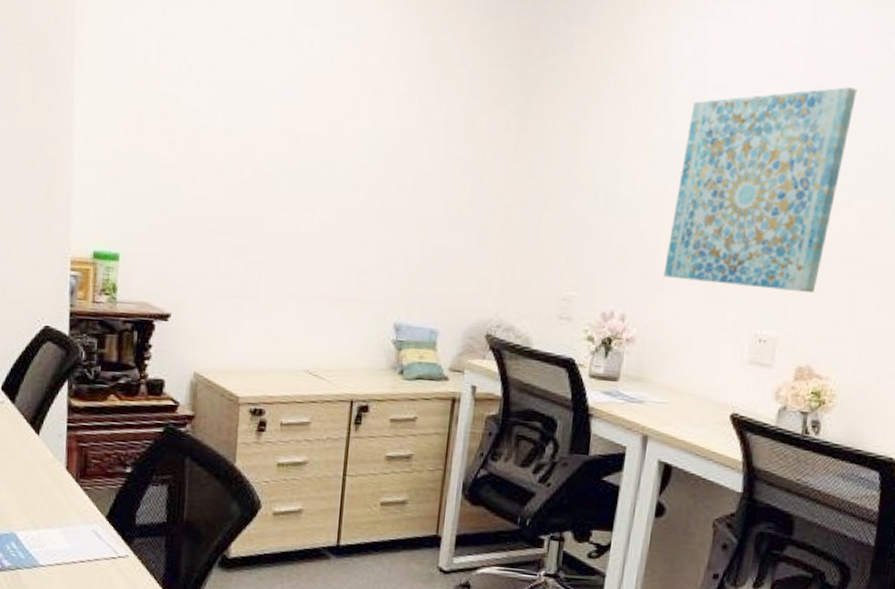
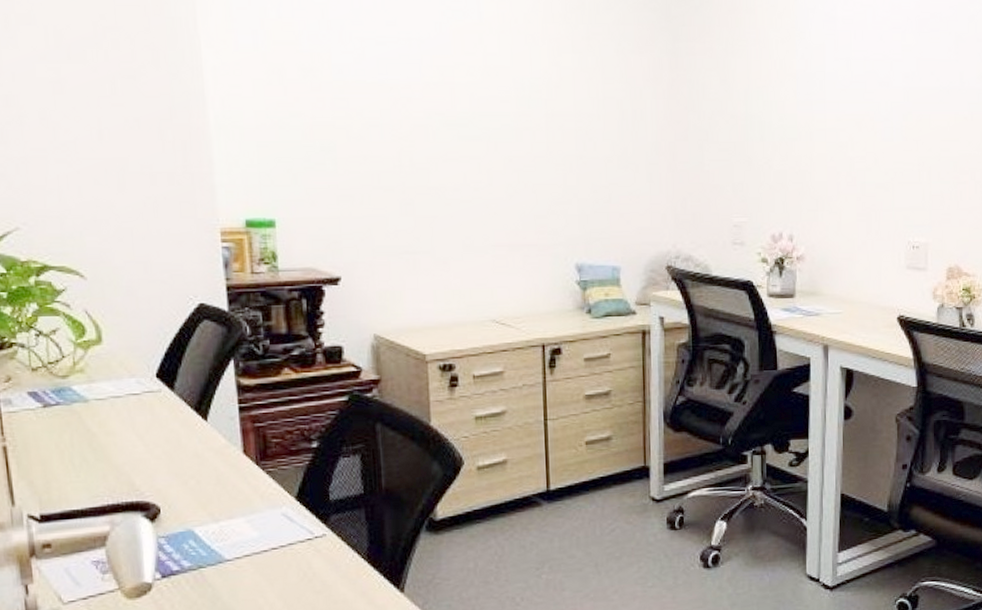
wall art: present [663,87,857,294] -> none [821,15,964,201]

